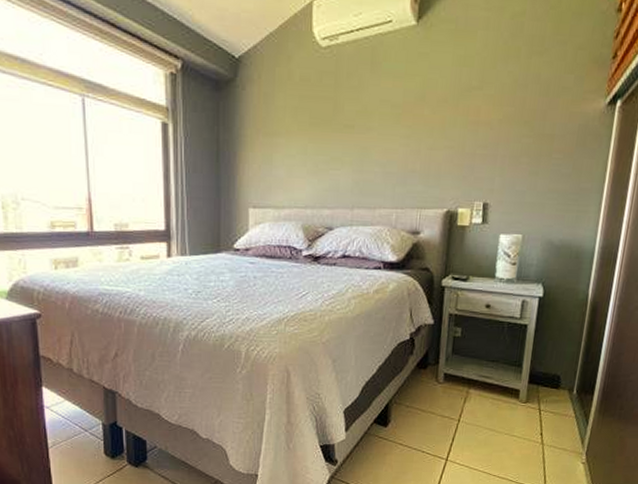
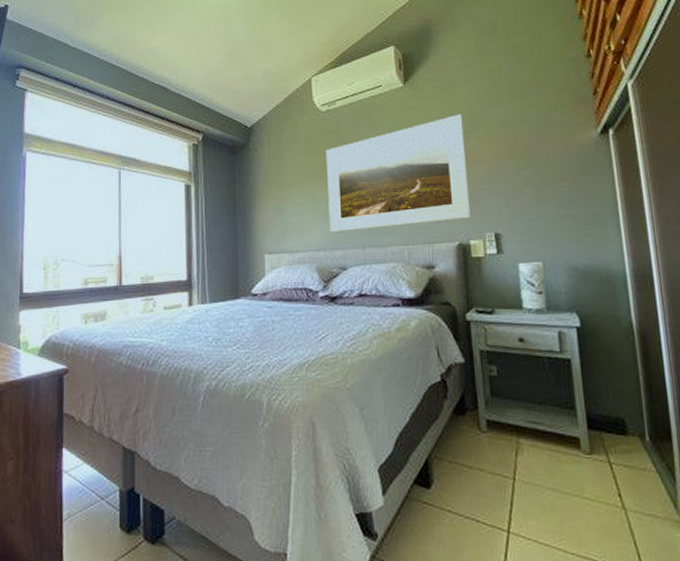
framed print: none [319,66,474,190] -> present [325,114,471,233]

